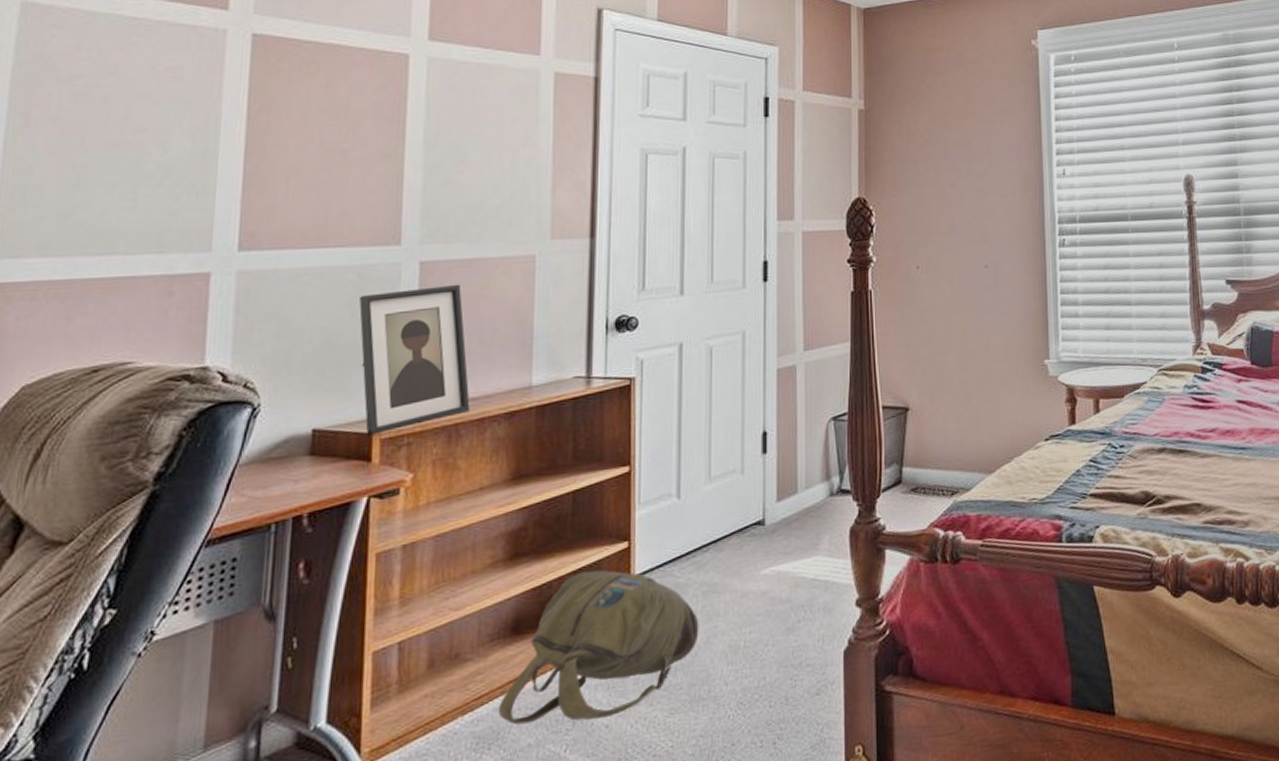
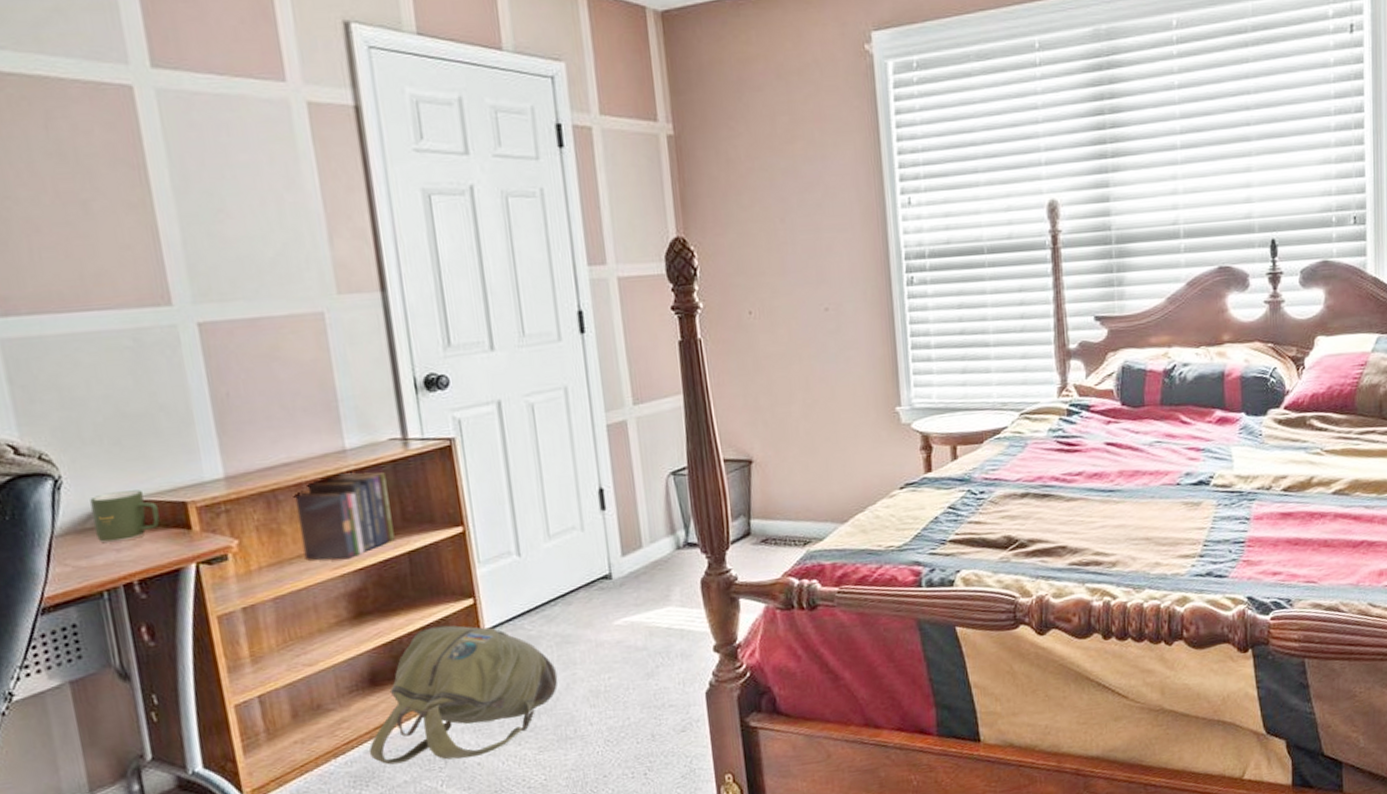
mug: none [279,420,344,474] -> present [90,490,161,544]
picture frame: present [359,284,470,436] -> none [140,345,284,505]
books: none [473,409,564,498] -> present [295,472,395,560]

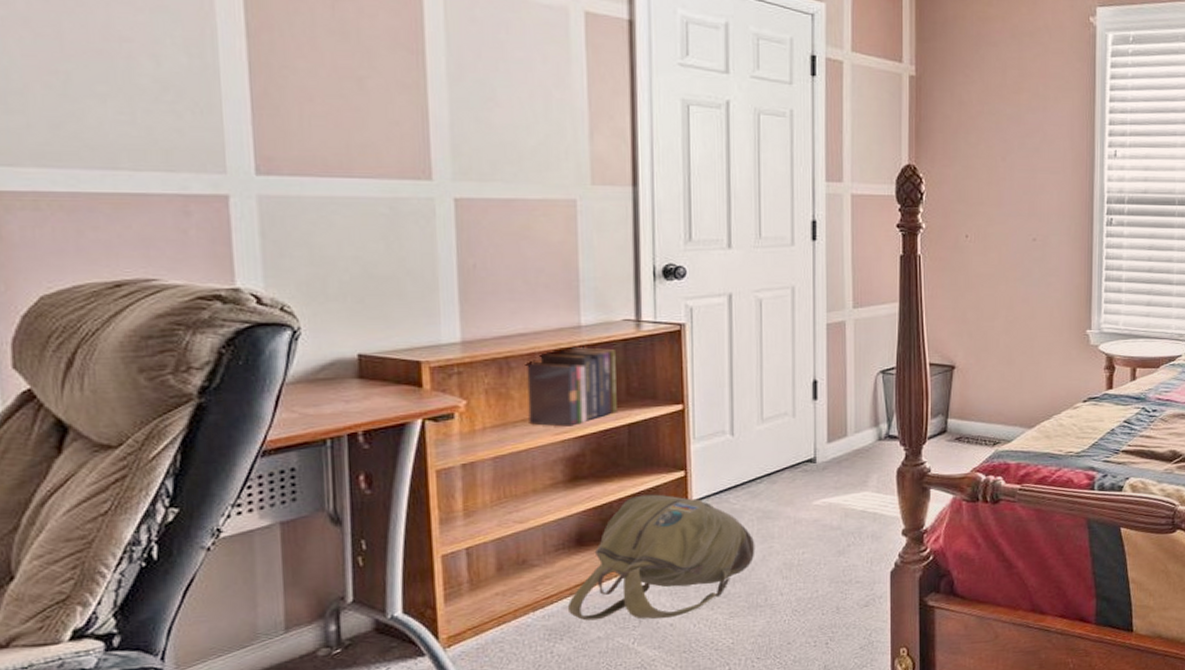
mug: present [90,490,161,544] -> none [326,347,393,394]

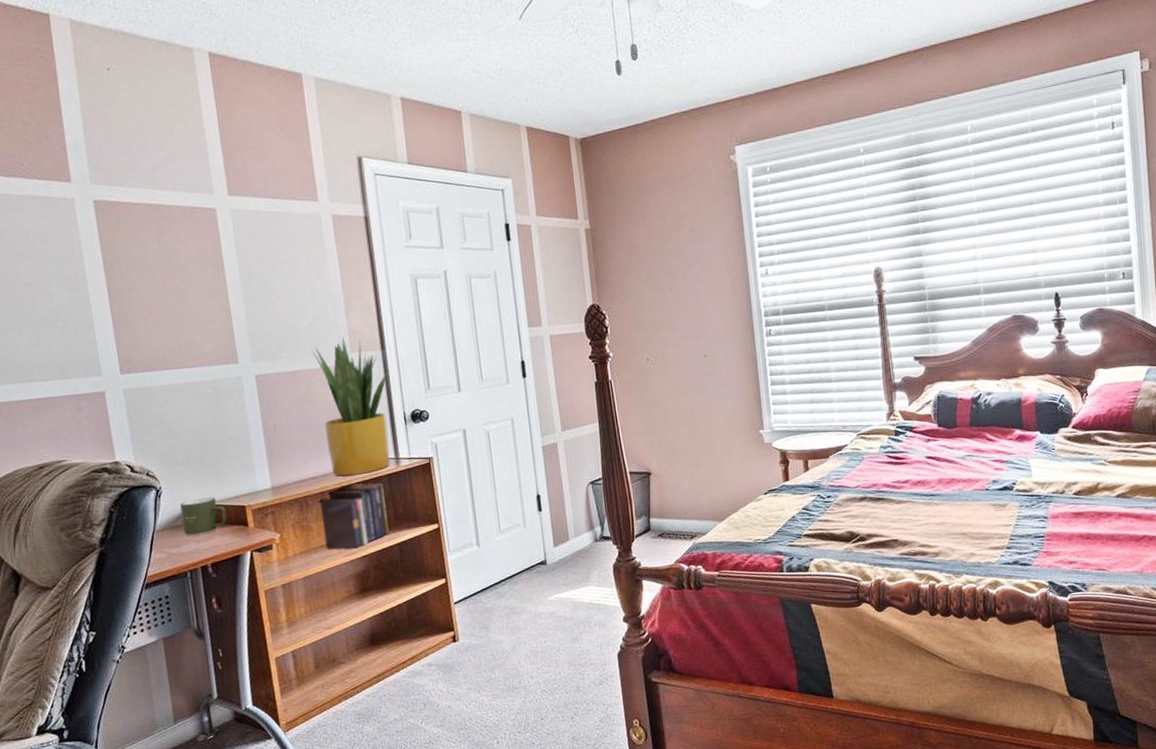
mug: none [326,347,393,394] -> present [180,497,227,537]
planter: none [536,164,639,336] -> present [311,337,390,477]
backpack: present [567,494,755,621] -> none [369,599,507,706]

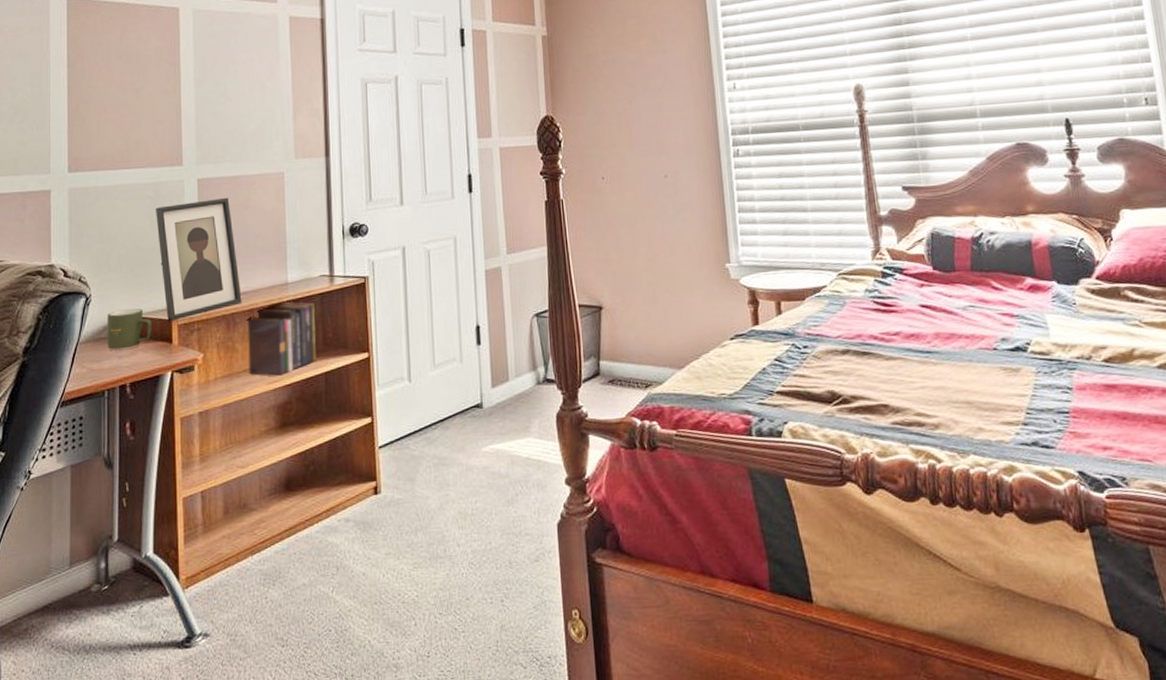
picture frame: none [216,391,313,508] -> present [156,197,242,322]
planter: present [311,337,390,477] -> none [255,142,331,293]

